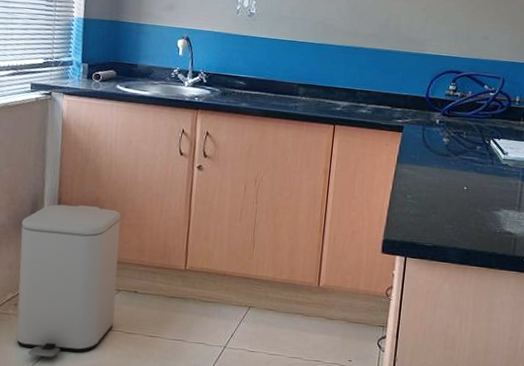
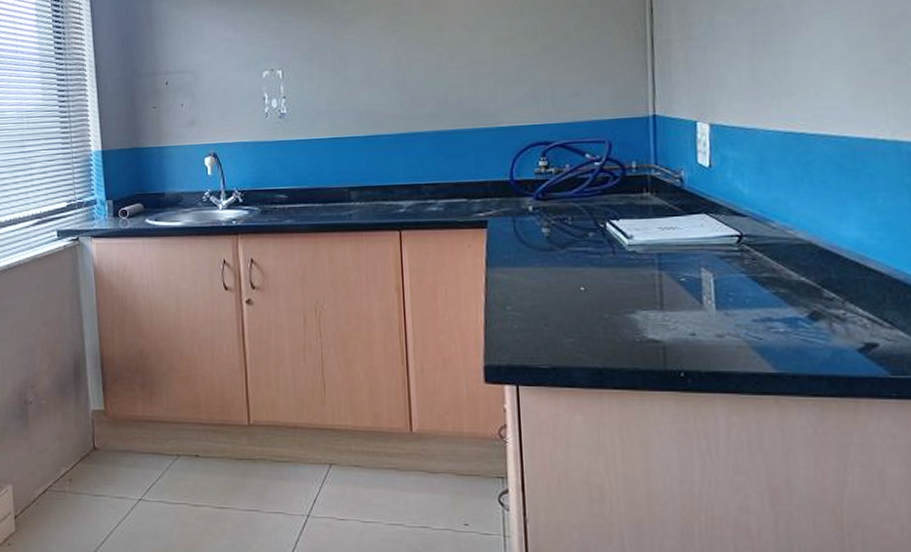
pedal bin: present [16,204,121,357] -> none [66,360,178,539]

